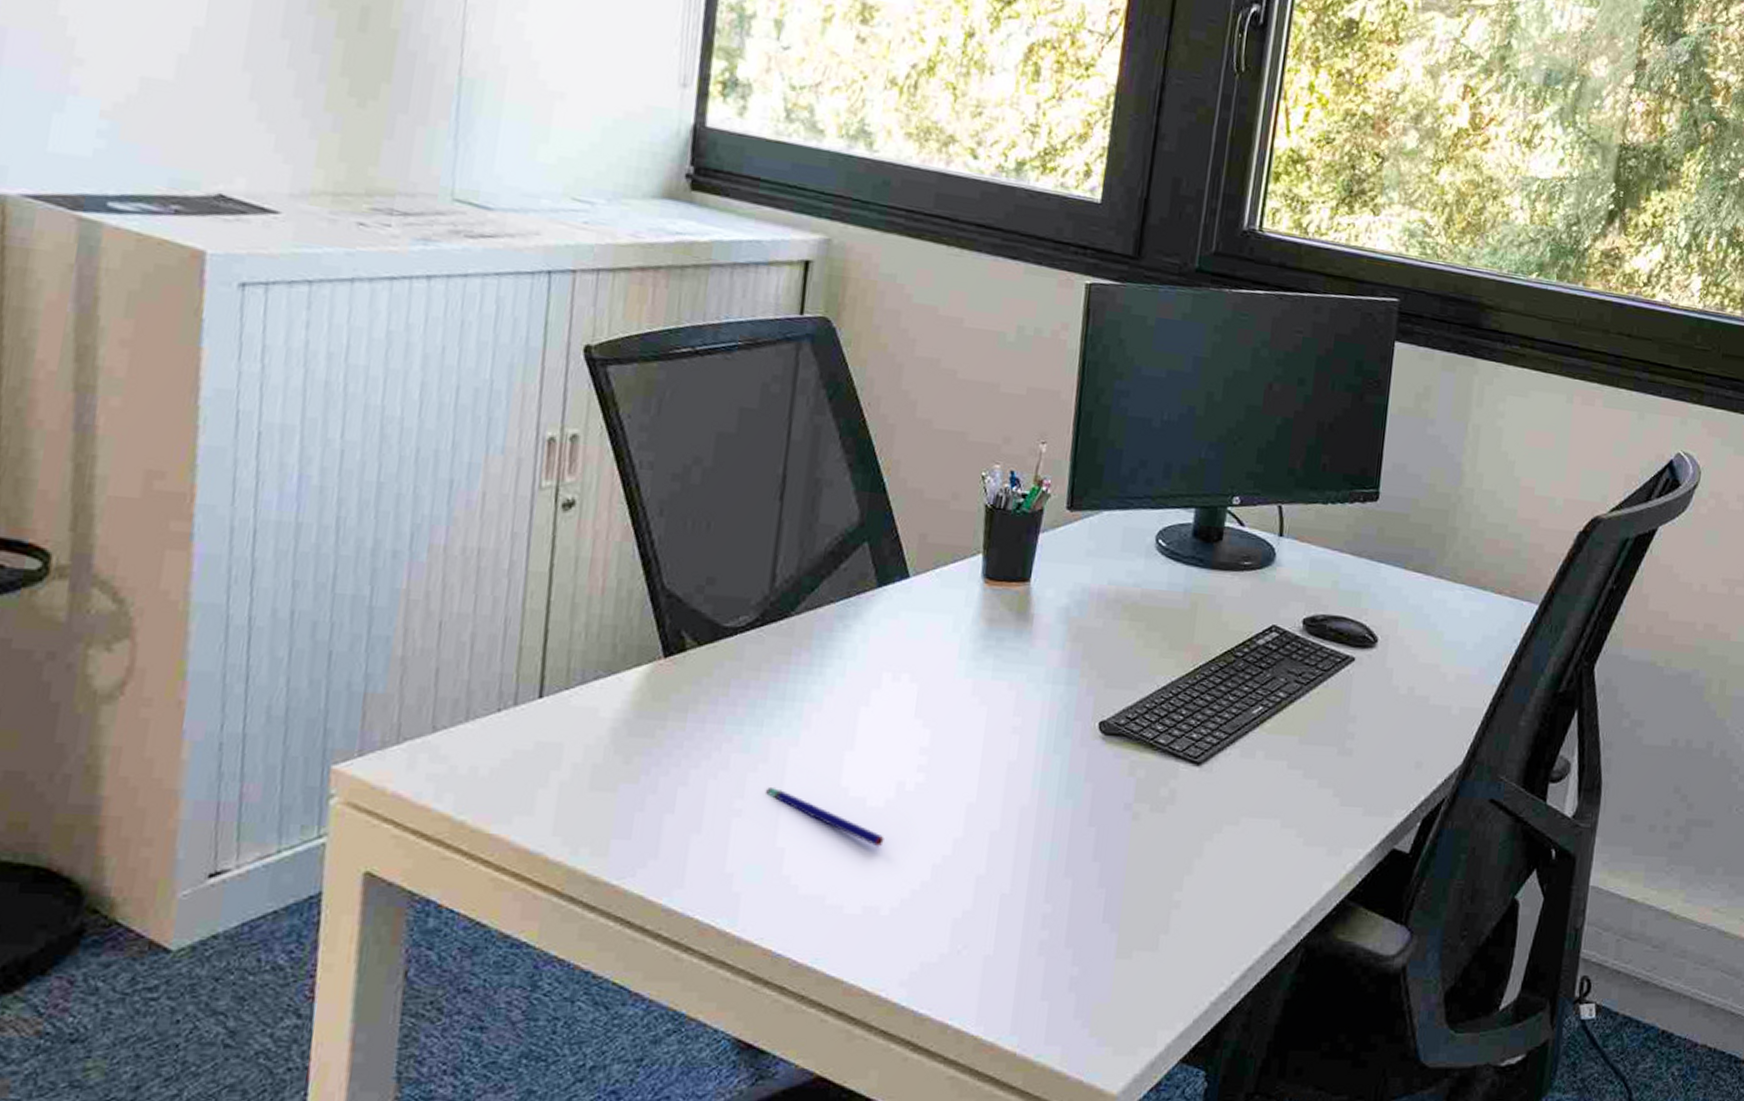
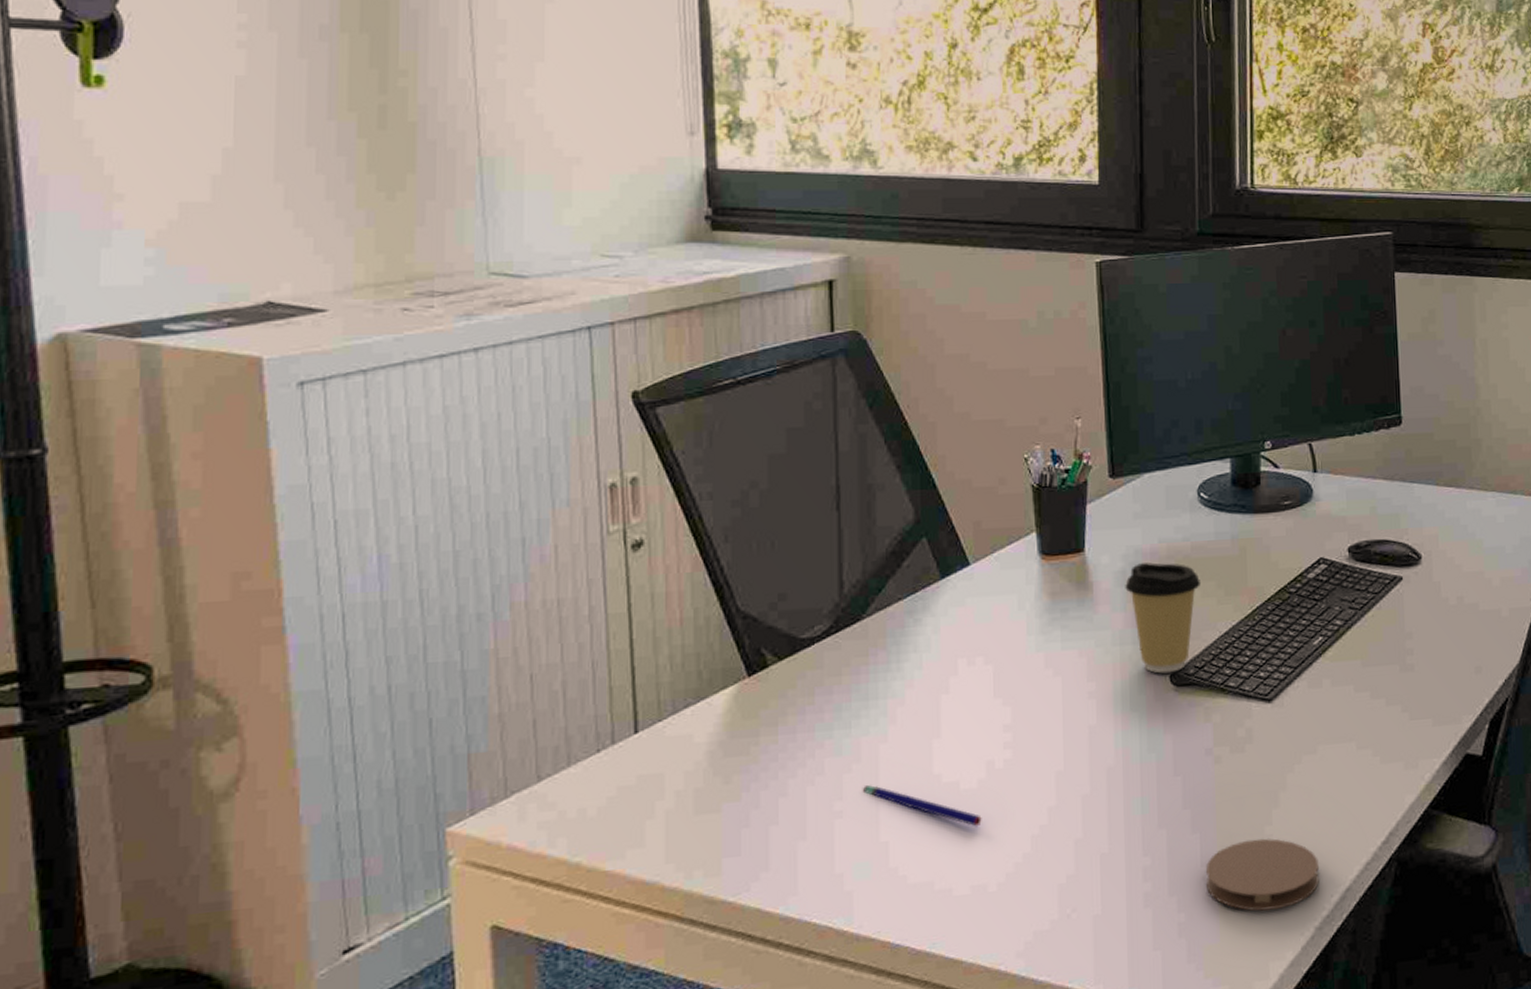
coffee cup: none [1066,602,1146,720] -> present [1125,562,1202,674]
coaster: none [1105,902,1224,979] -> present [1206,838,1319,911]

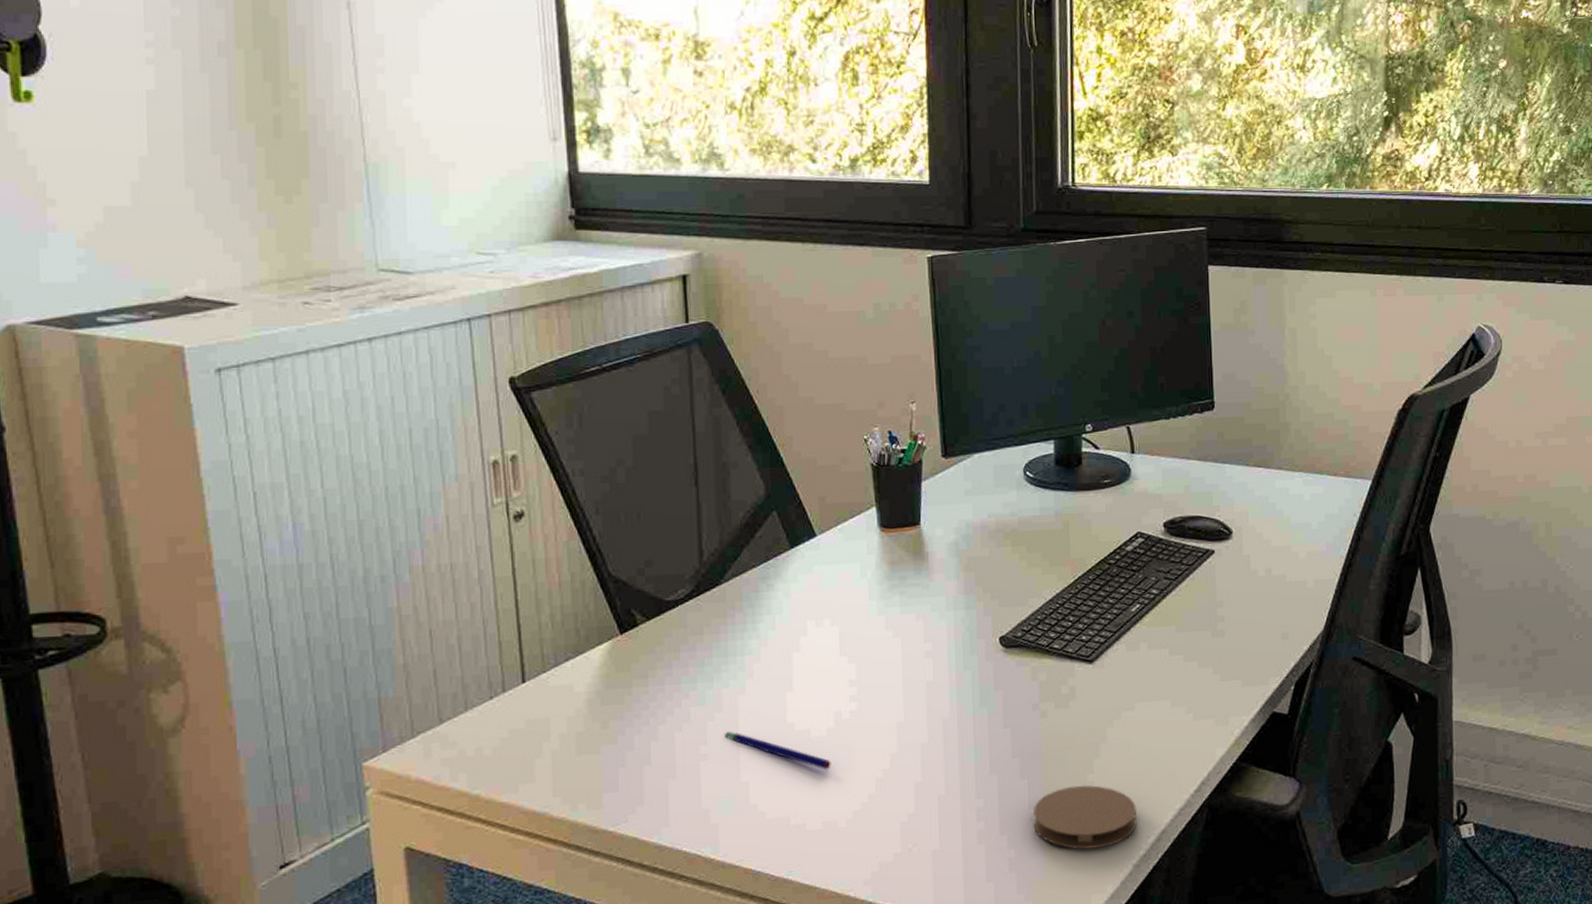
coffee cup: present [1125,562,1202,674] -> none [958,535,1028,636]

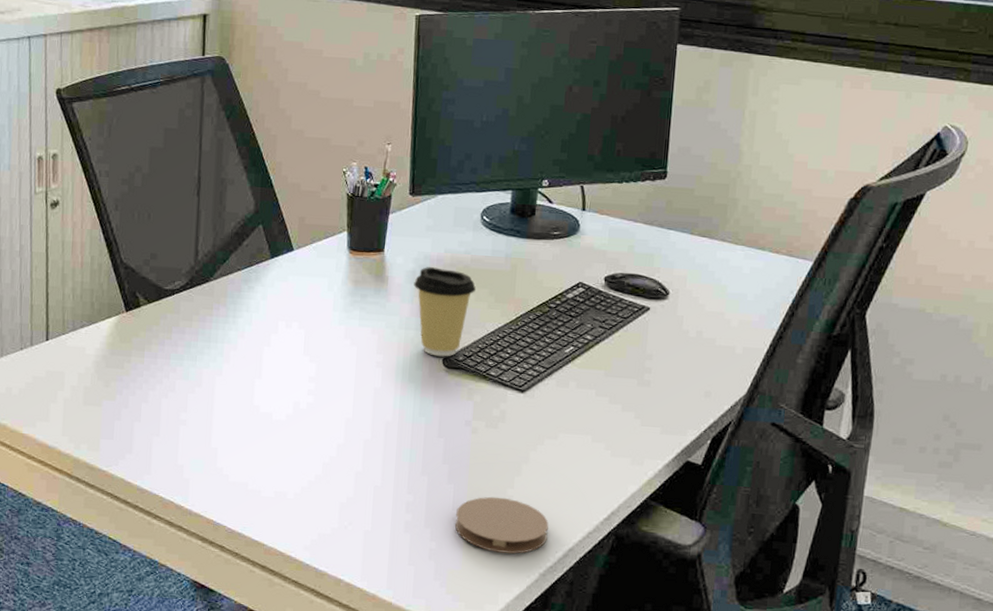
pen: present [725,732,831,770] -> none [202,405,287,449]
coffee cup: none [958,535,1028,636] -> present [414,267,477,357]

